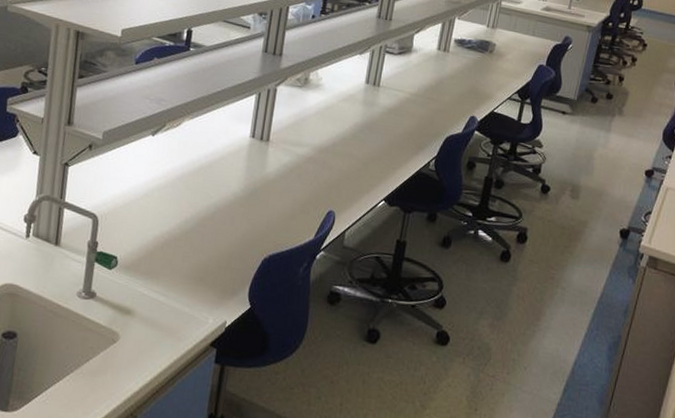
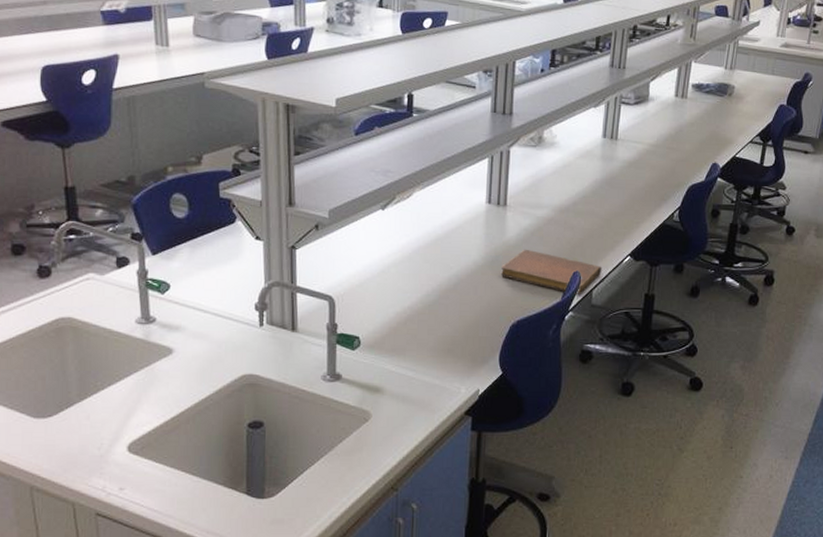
notebook: none [258,184,357,235] -> present [501,249,602,294]

